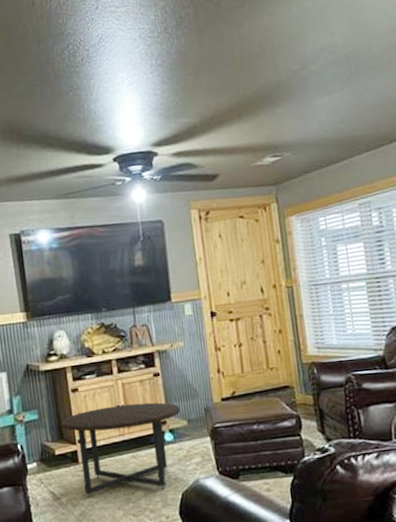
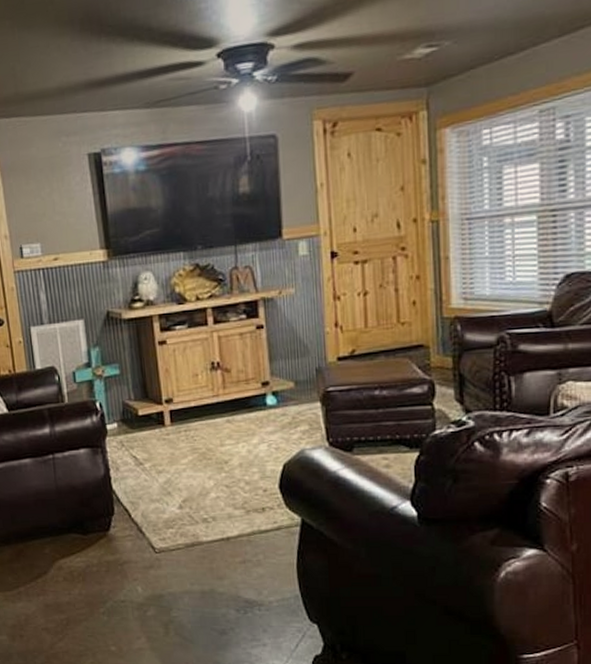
coffee table: present [60,402,181,498] -> none [145,359,287,464]

